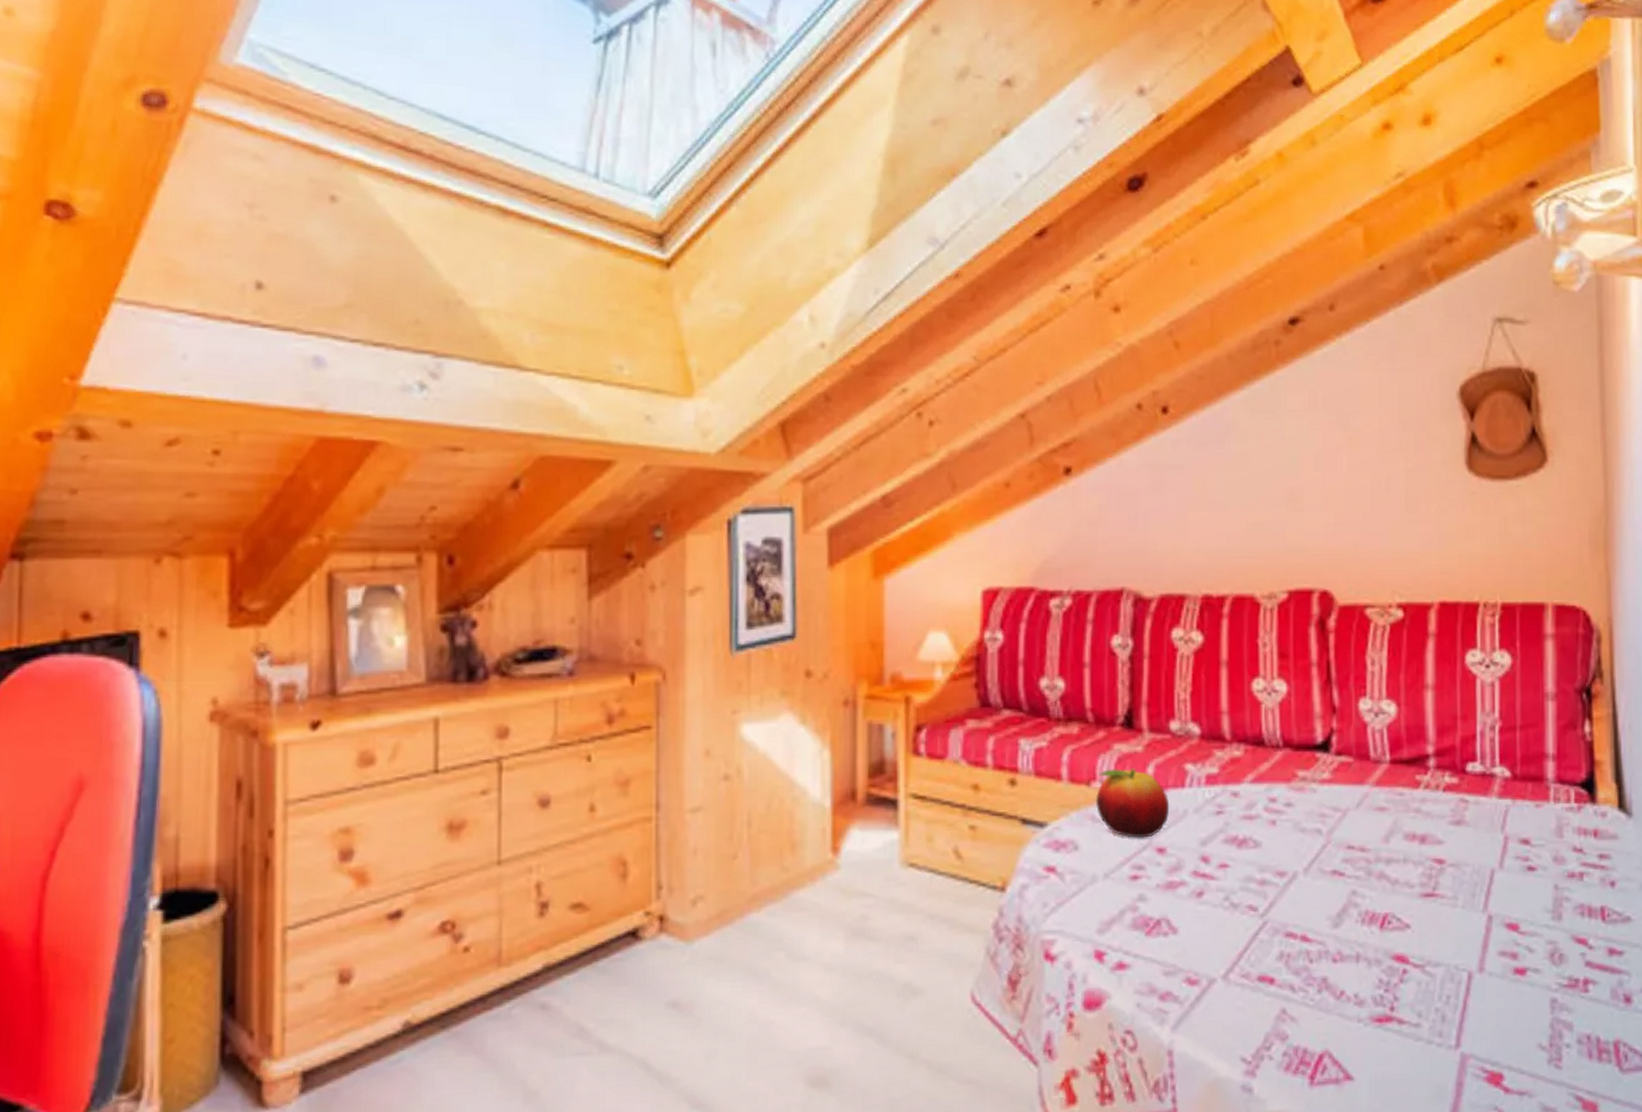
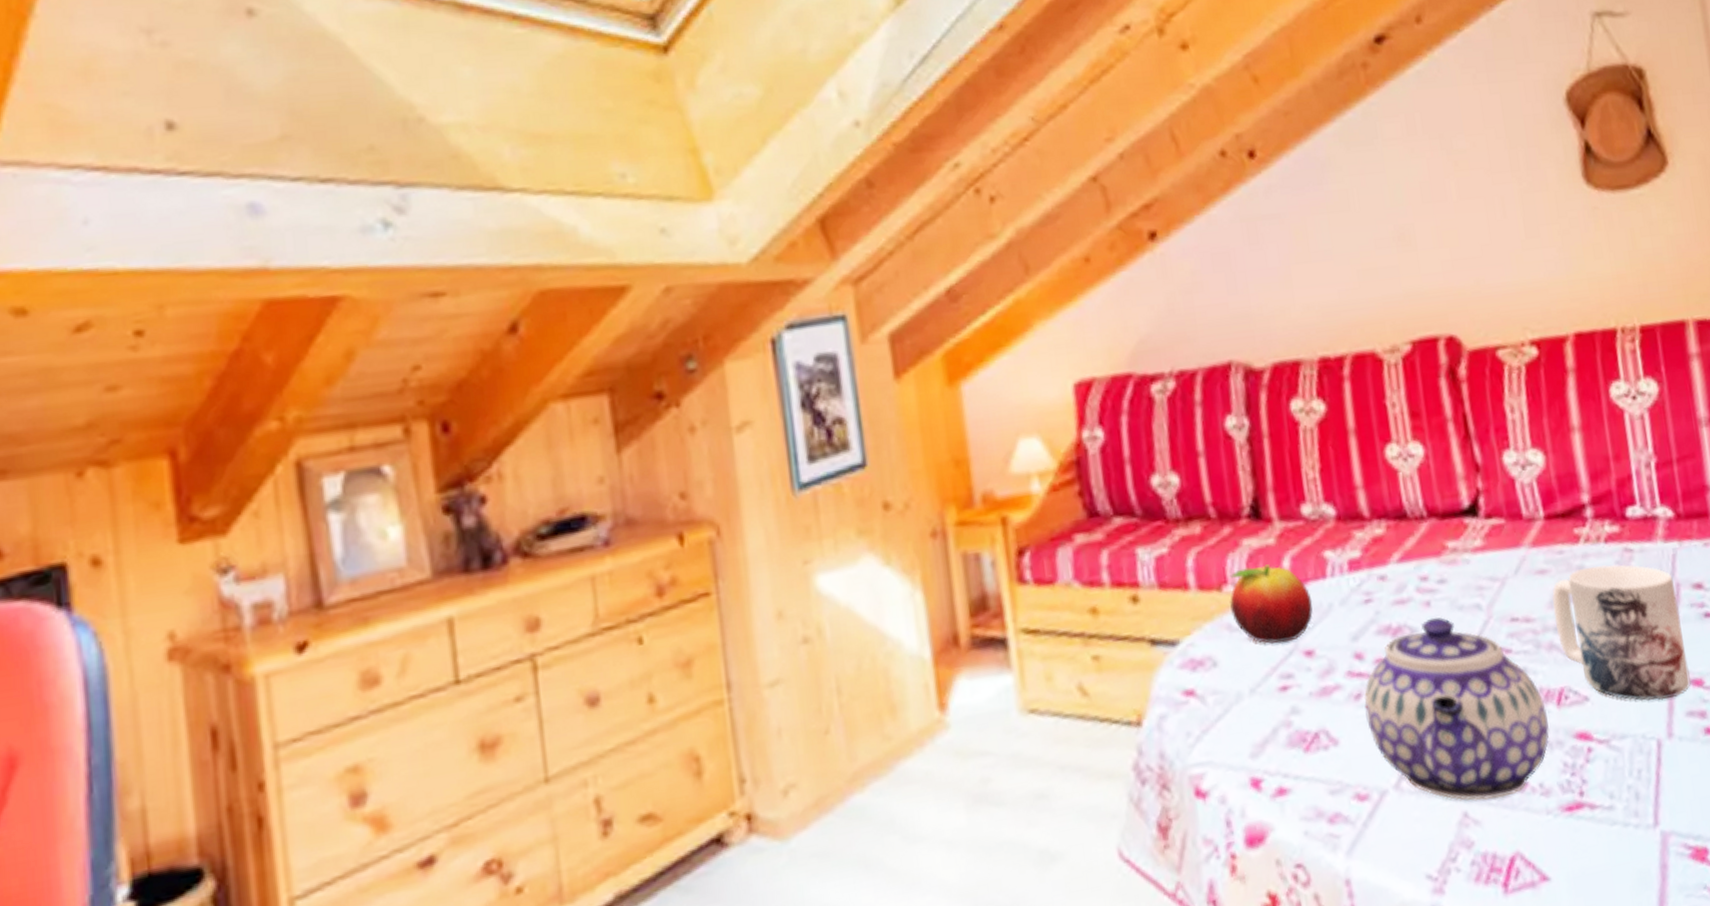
teapot: none [1205,835,1370,1001] -> present [1363,617,1549,801]
mug: none [1387,811,1507,938] -> present [1551,564,1691,701]

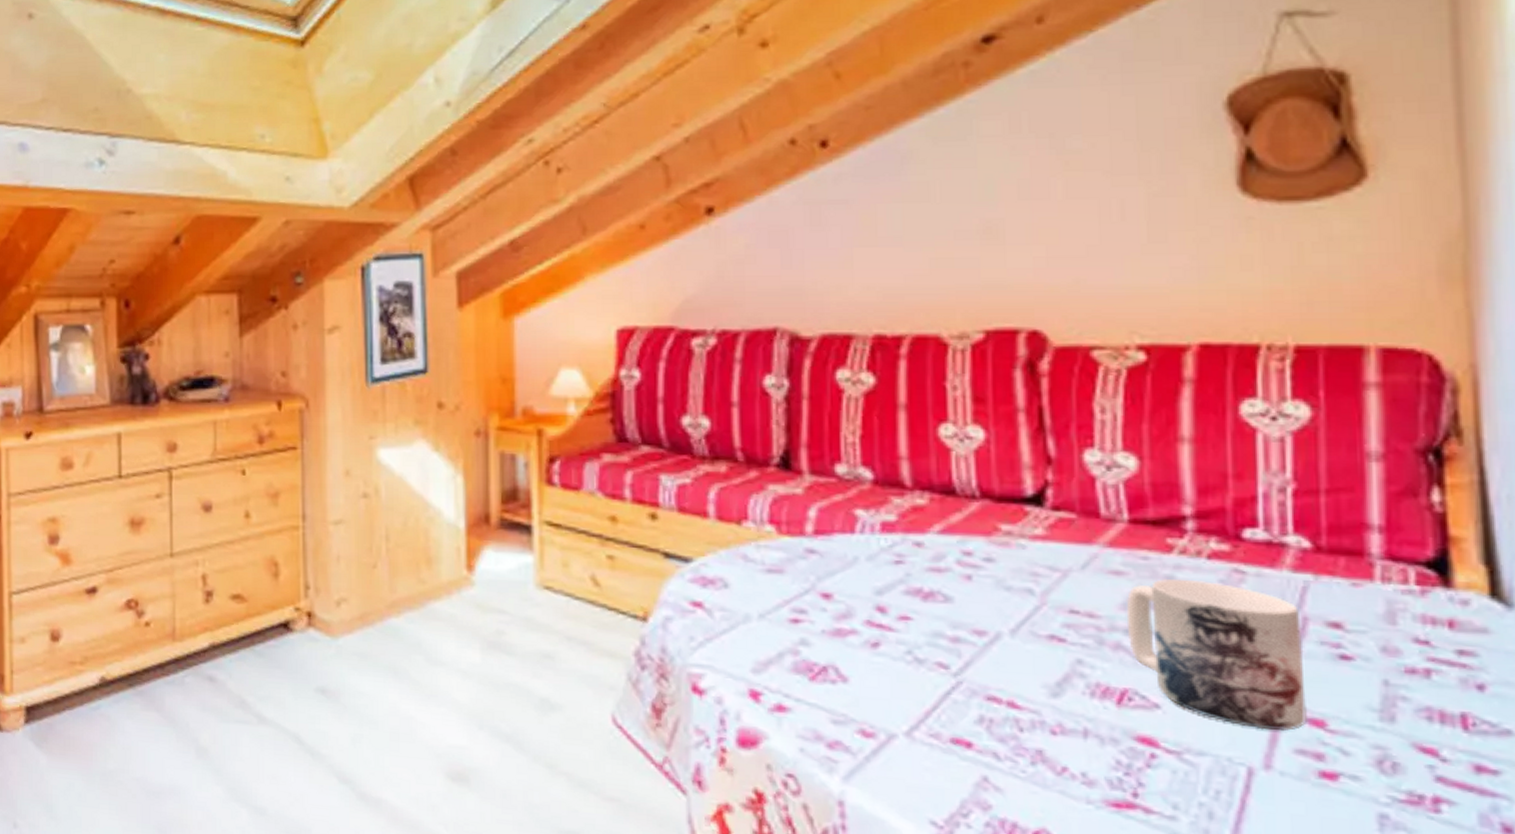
fruit: present [1229,564,1313,644] -> none [748,509,837,582]
teapot: present [1363,617,1549,801] -> none [881,591,1102,776]

